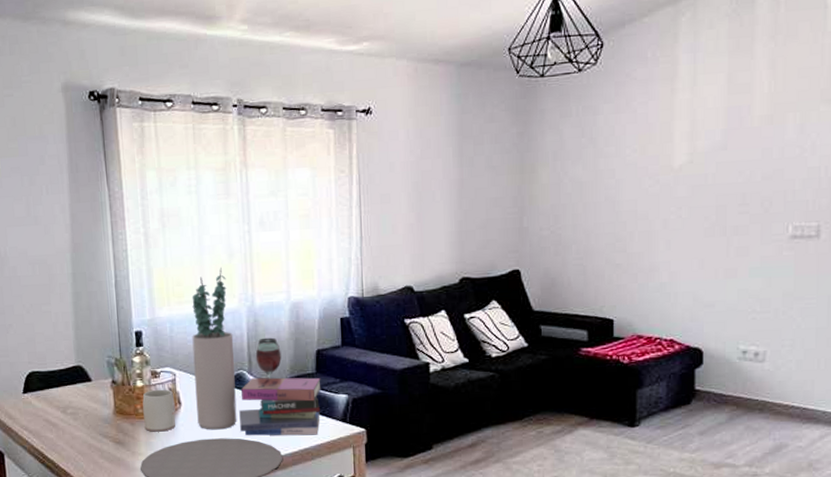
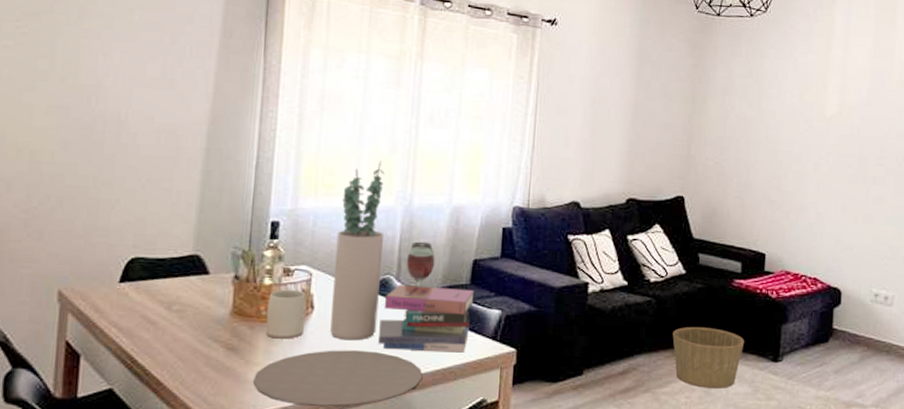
basket: none [519,397,597,456] -> present [672,327,745,388]

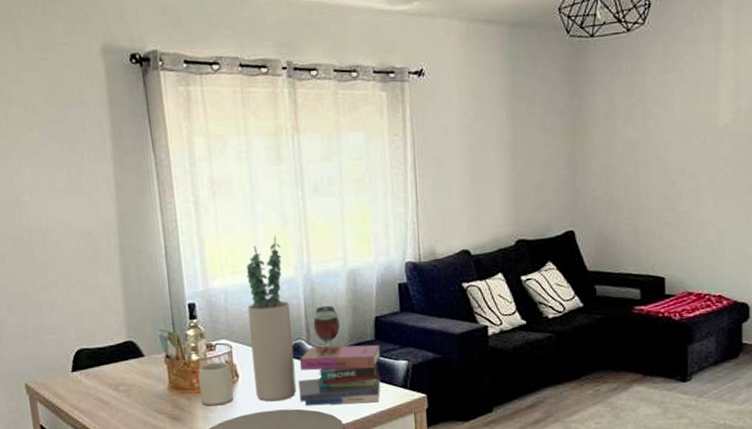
basket: present [672,327,745,388] -> none [576,355,651,413]

